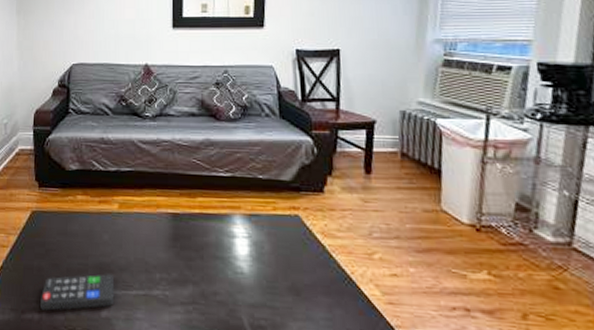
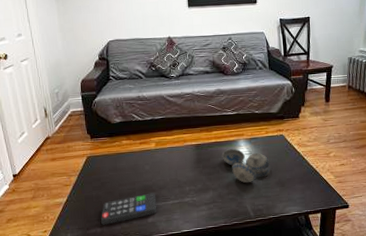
decorative bowl: none [208,226,280,281] -> present [221,149,271,183]

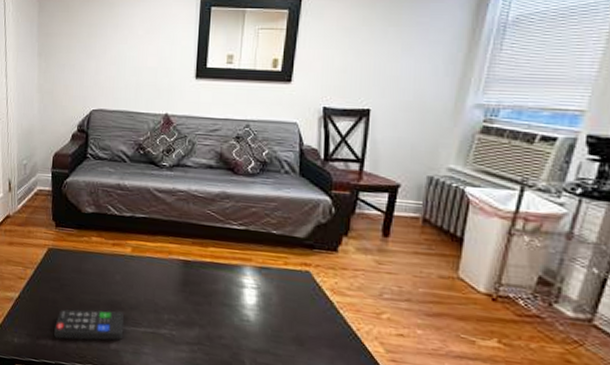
decorative bowl: present [221,149,271,183] -> none [217,275,286,329]

